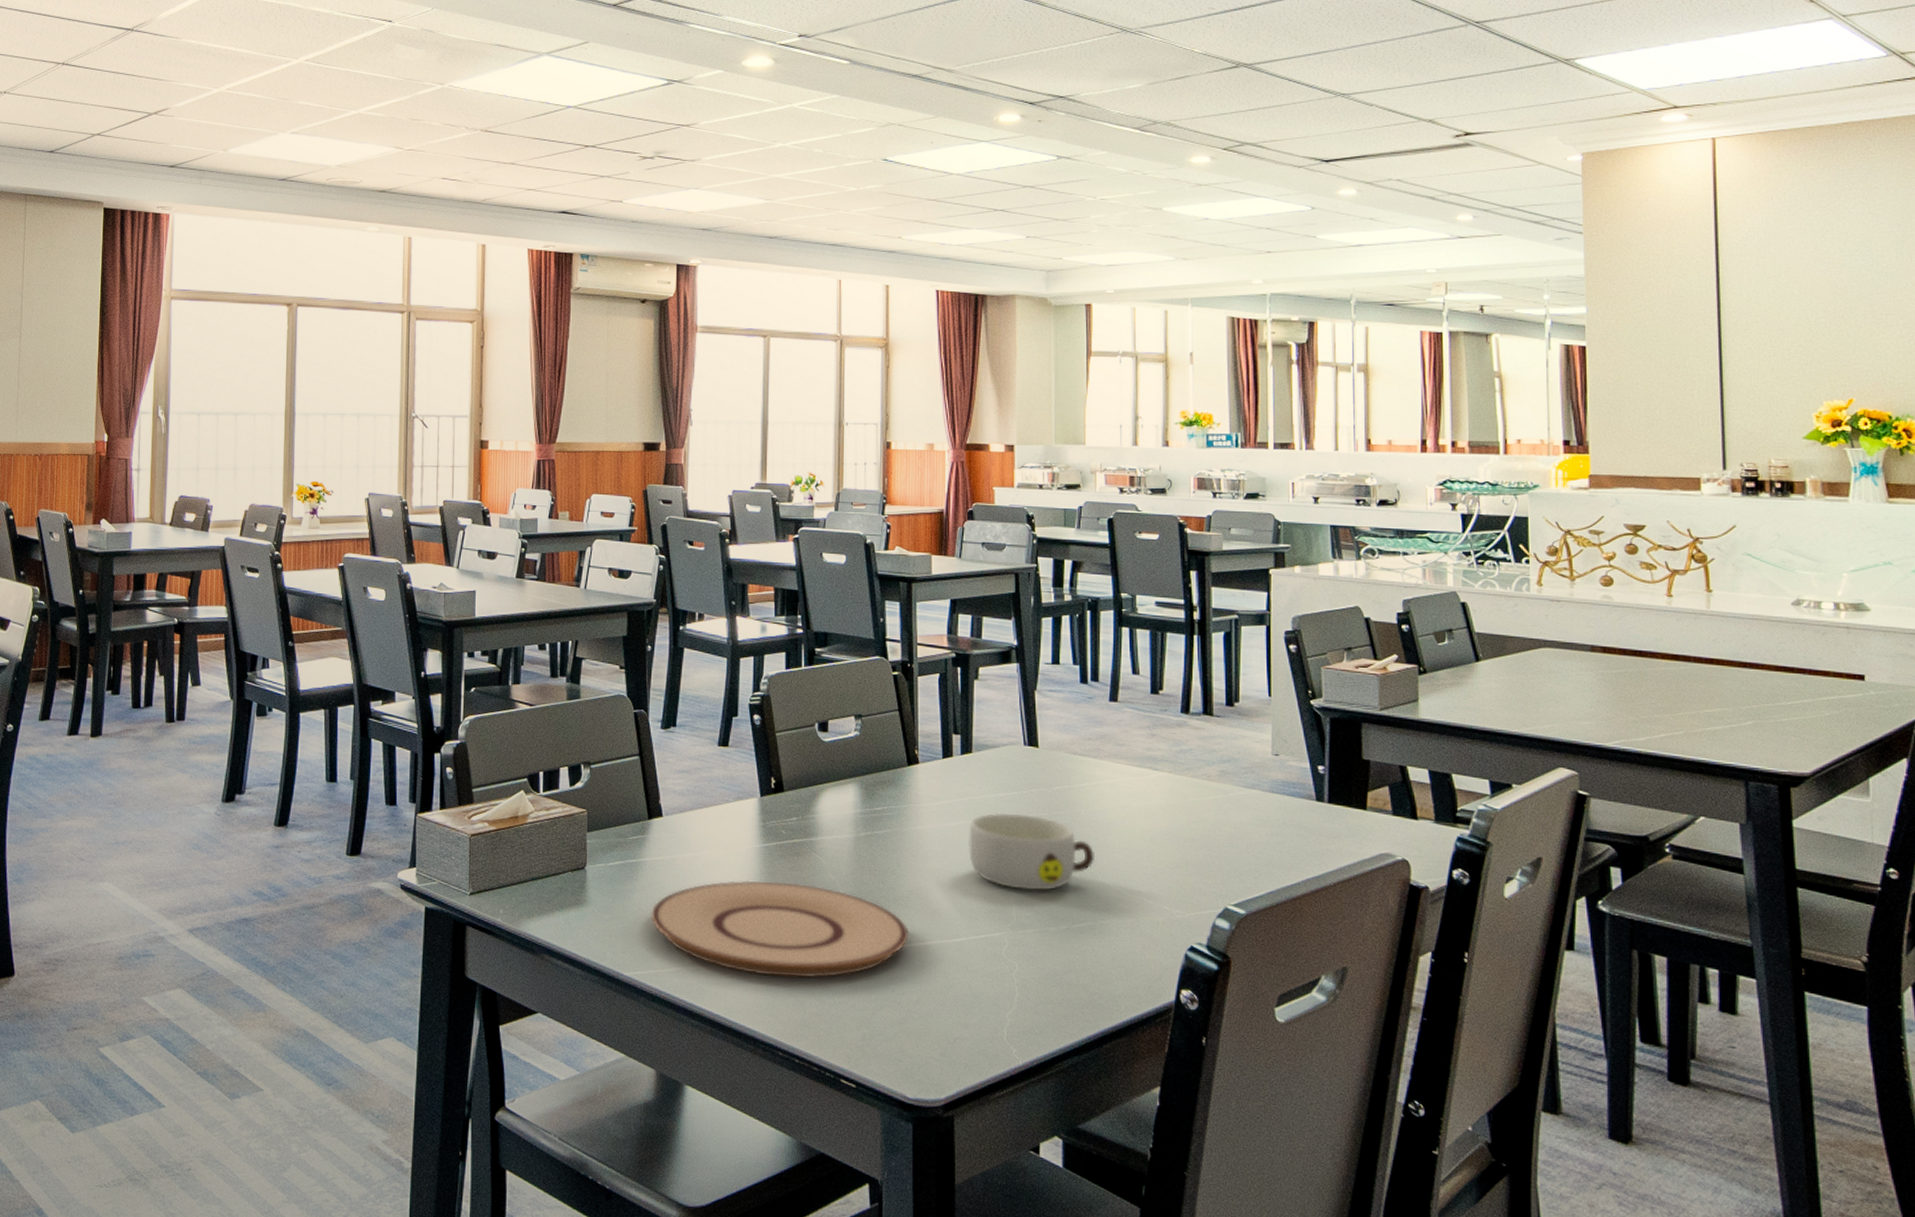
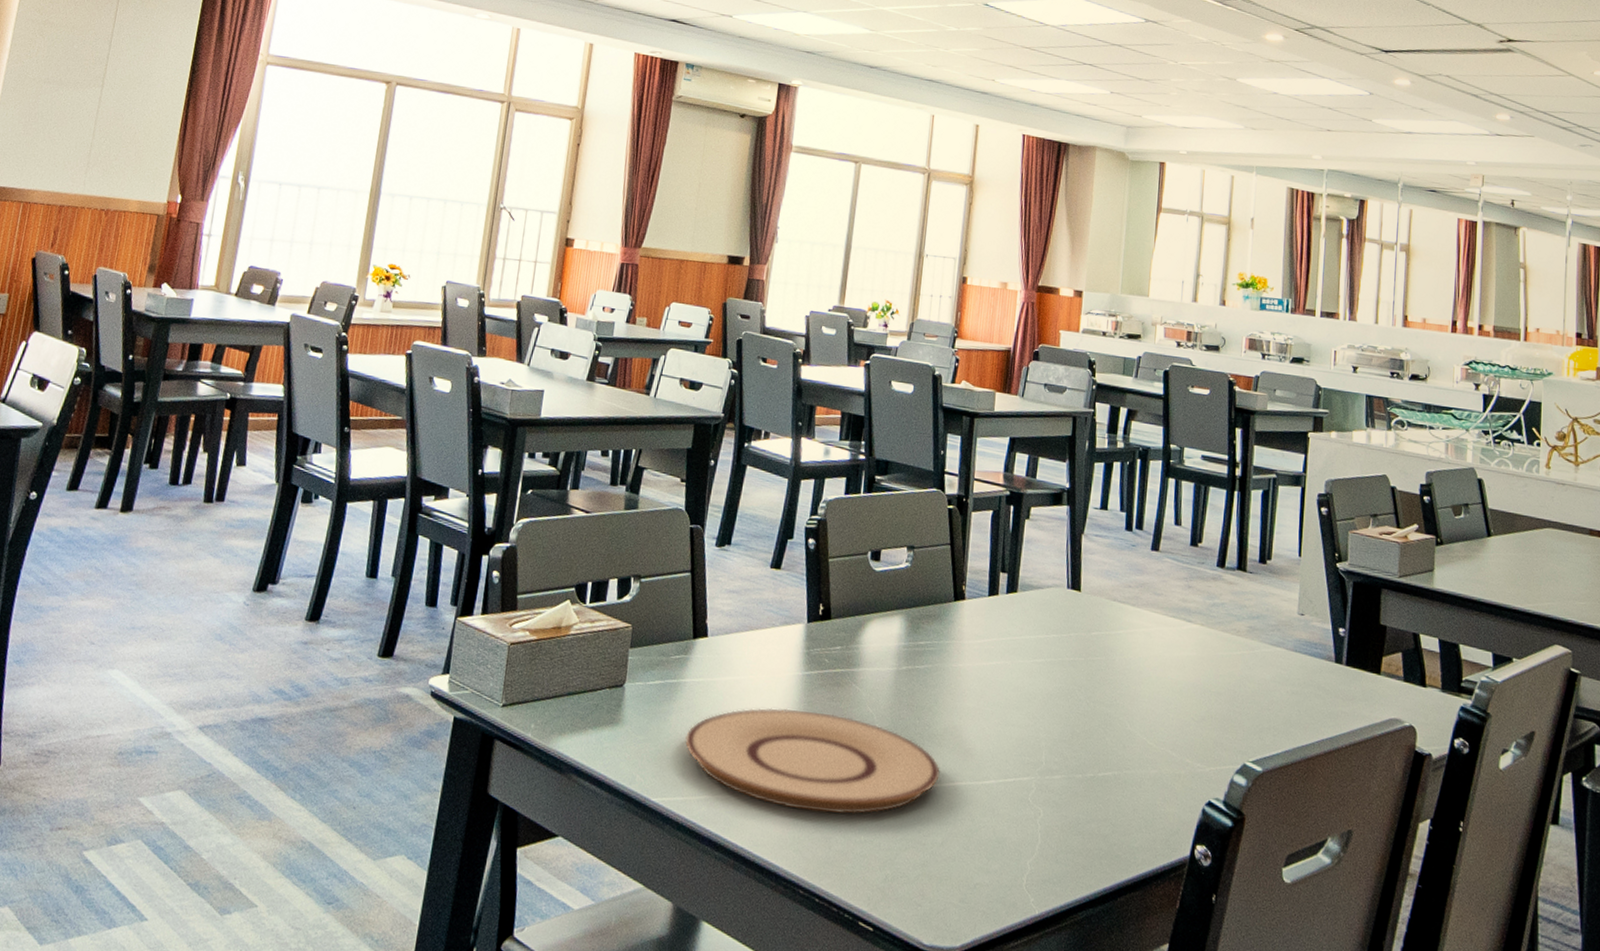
bowl: present [969,812,1095,891] -> none [1005,654,1126,736]

